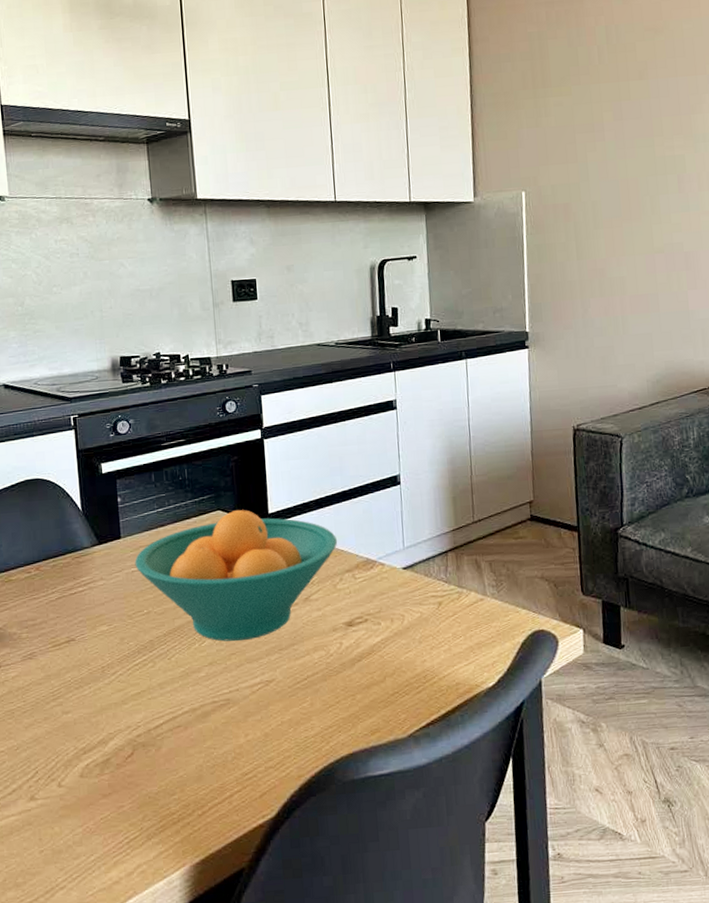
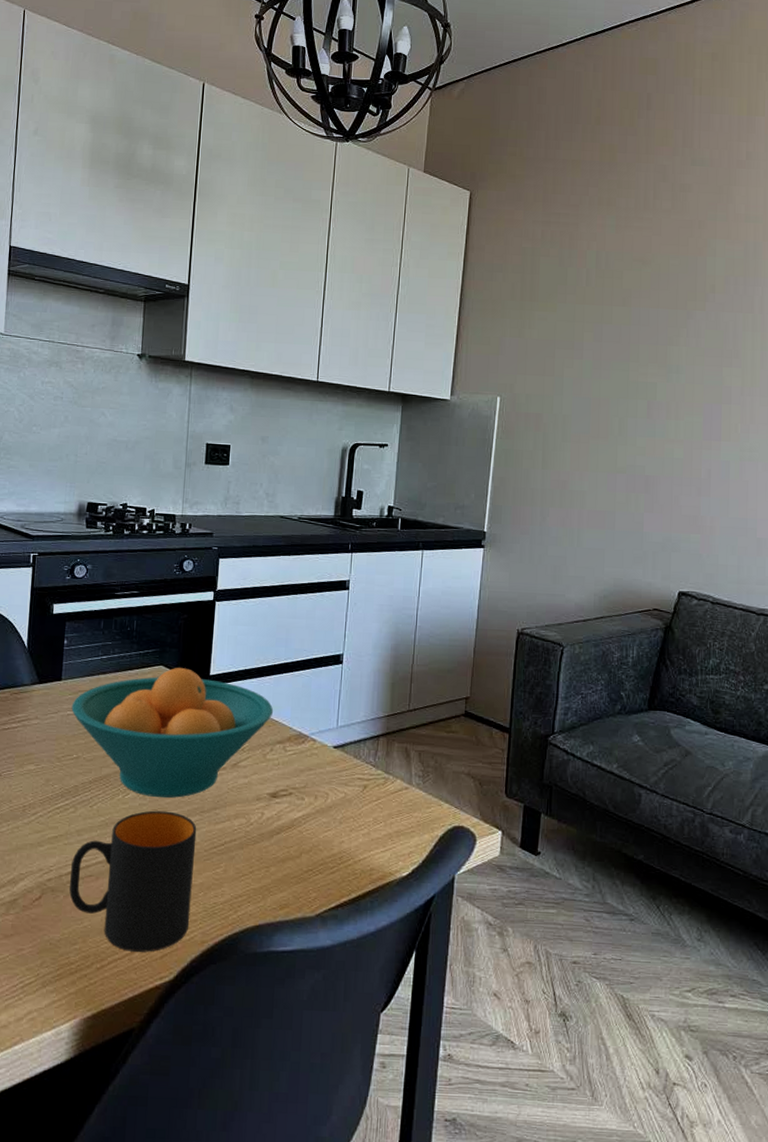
mug: none [158,653,284,795] -> present [69,810,197,952]

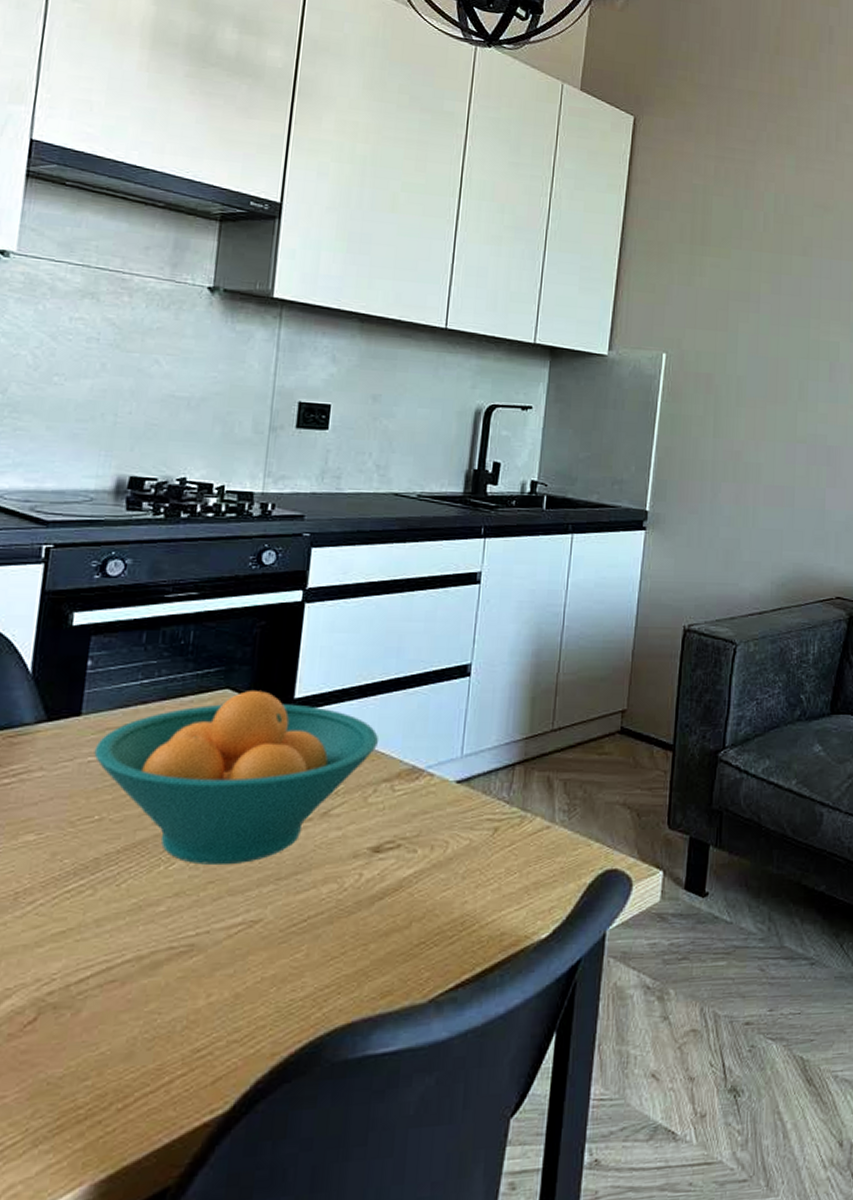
mug: present [69,810,197,952] -> none [80,882,270,1080]

